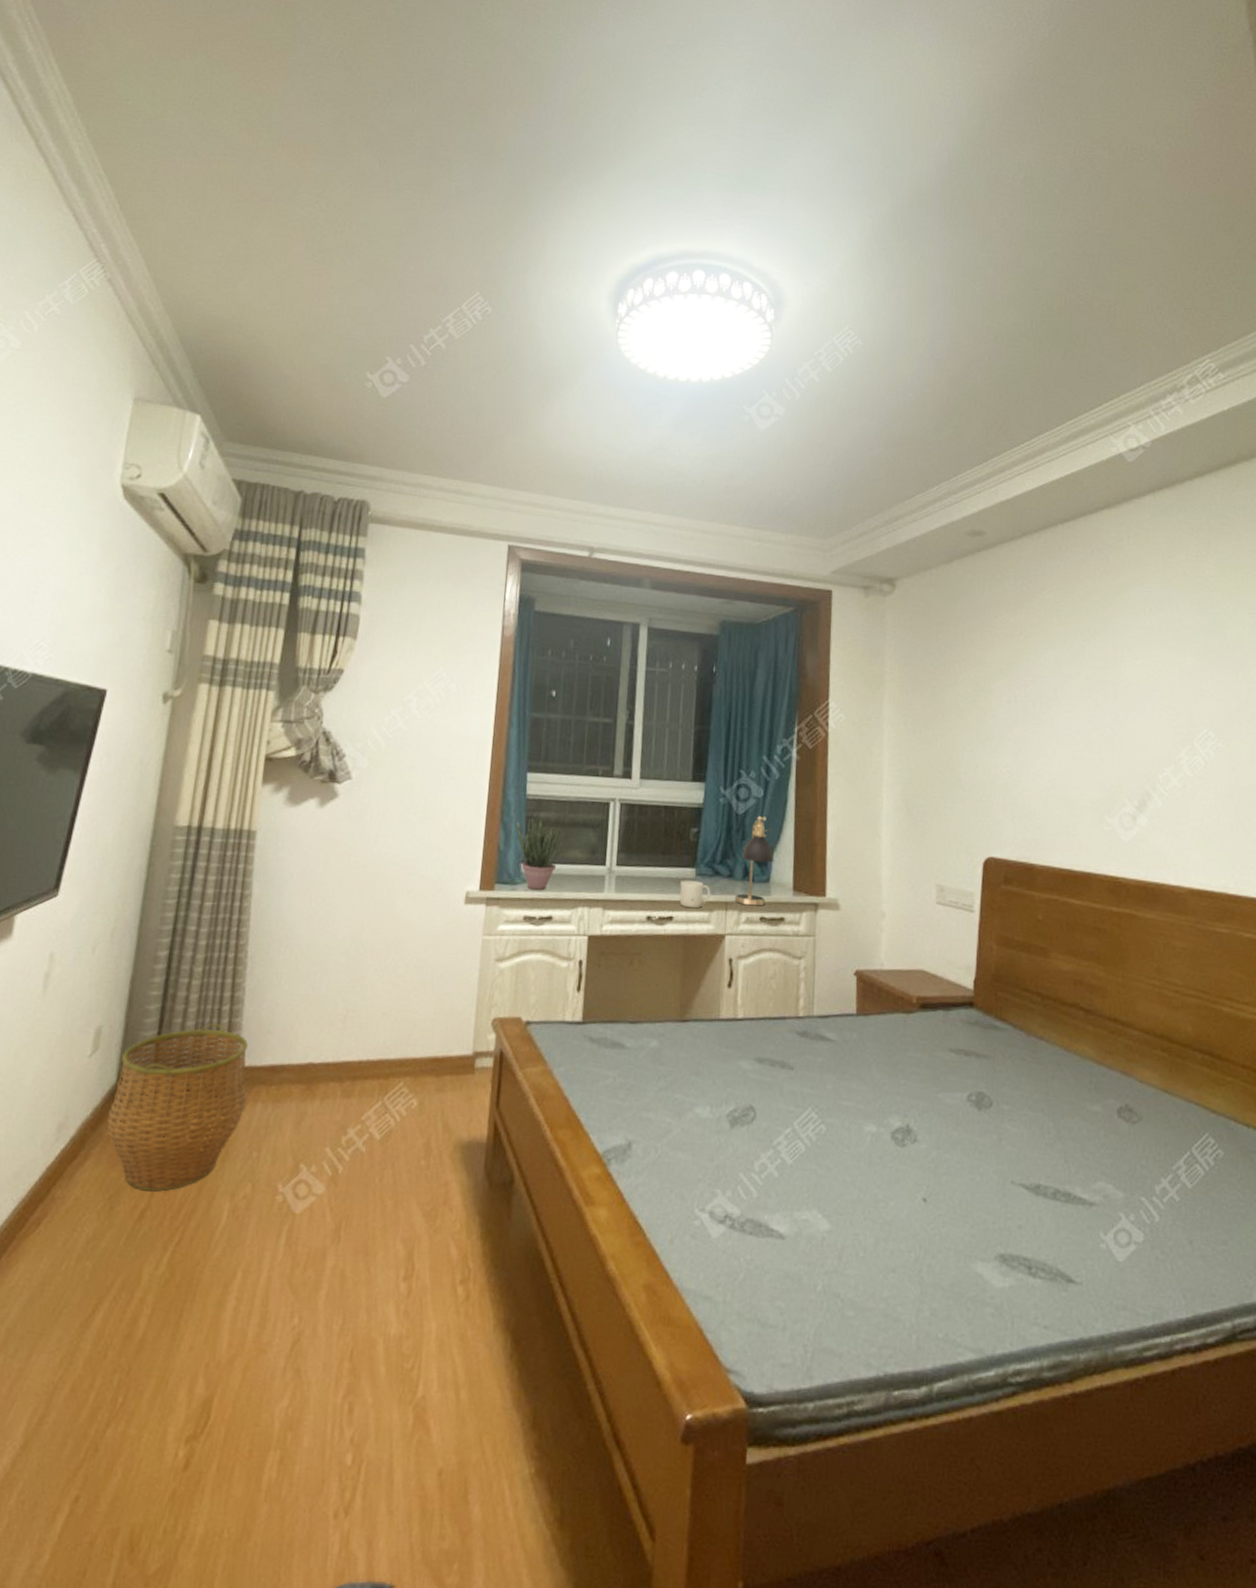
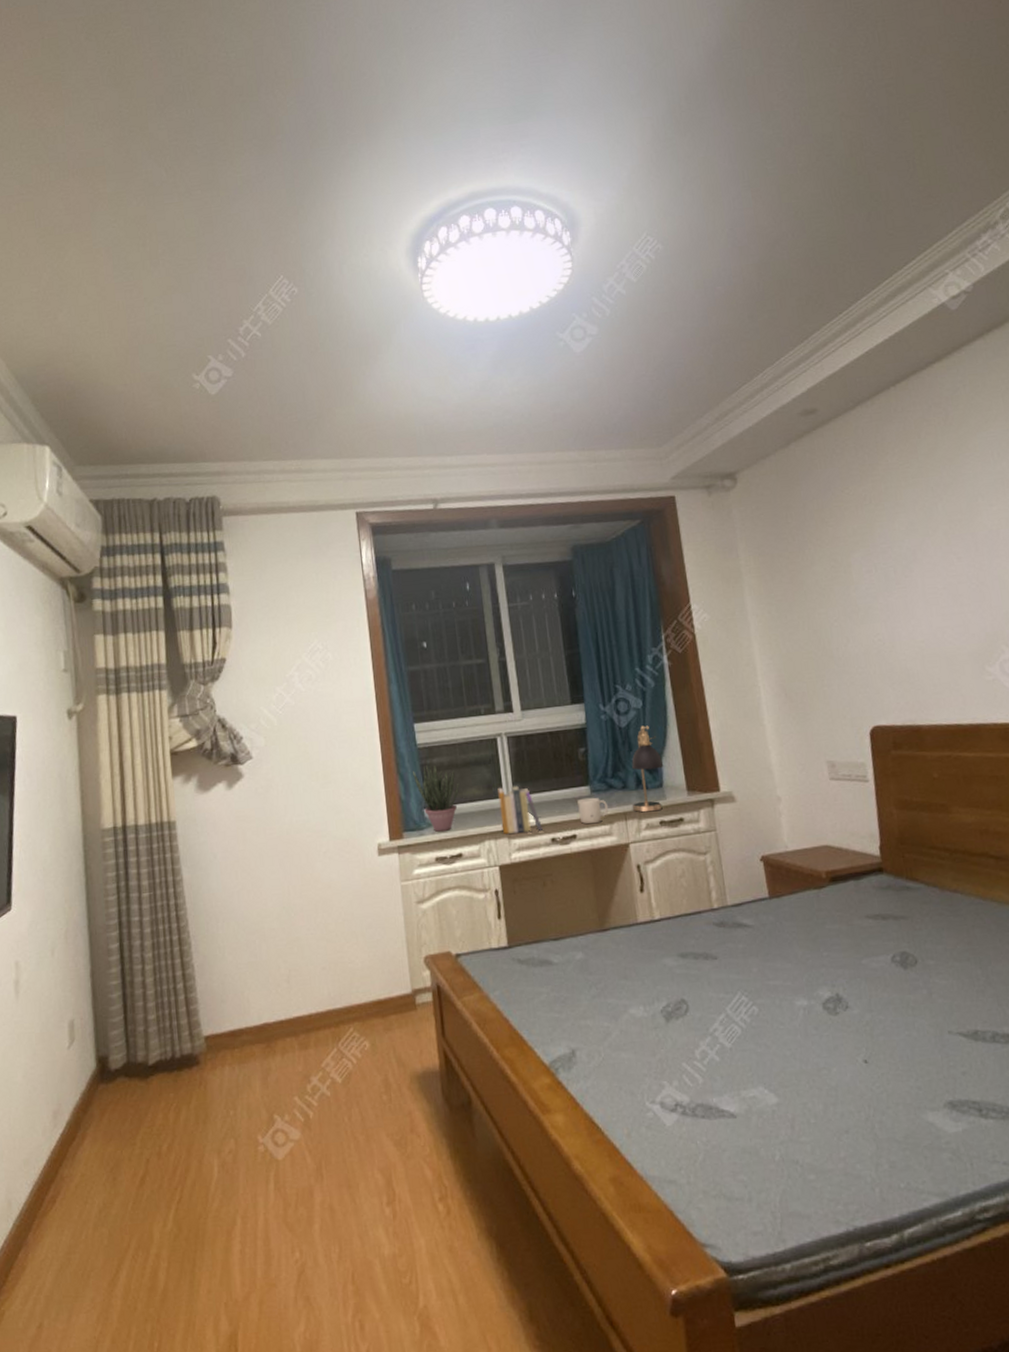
basket: present [107,1023,248,1192] -> none [95,1000,216,1160]
books: none [598,854,640,906] -> present [498,785,543,835]

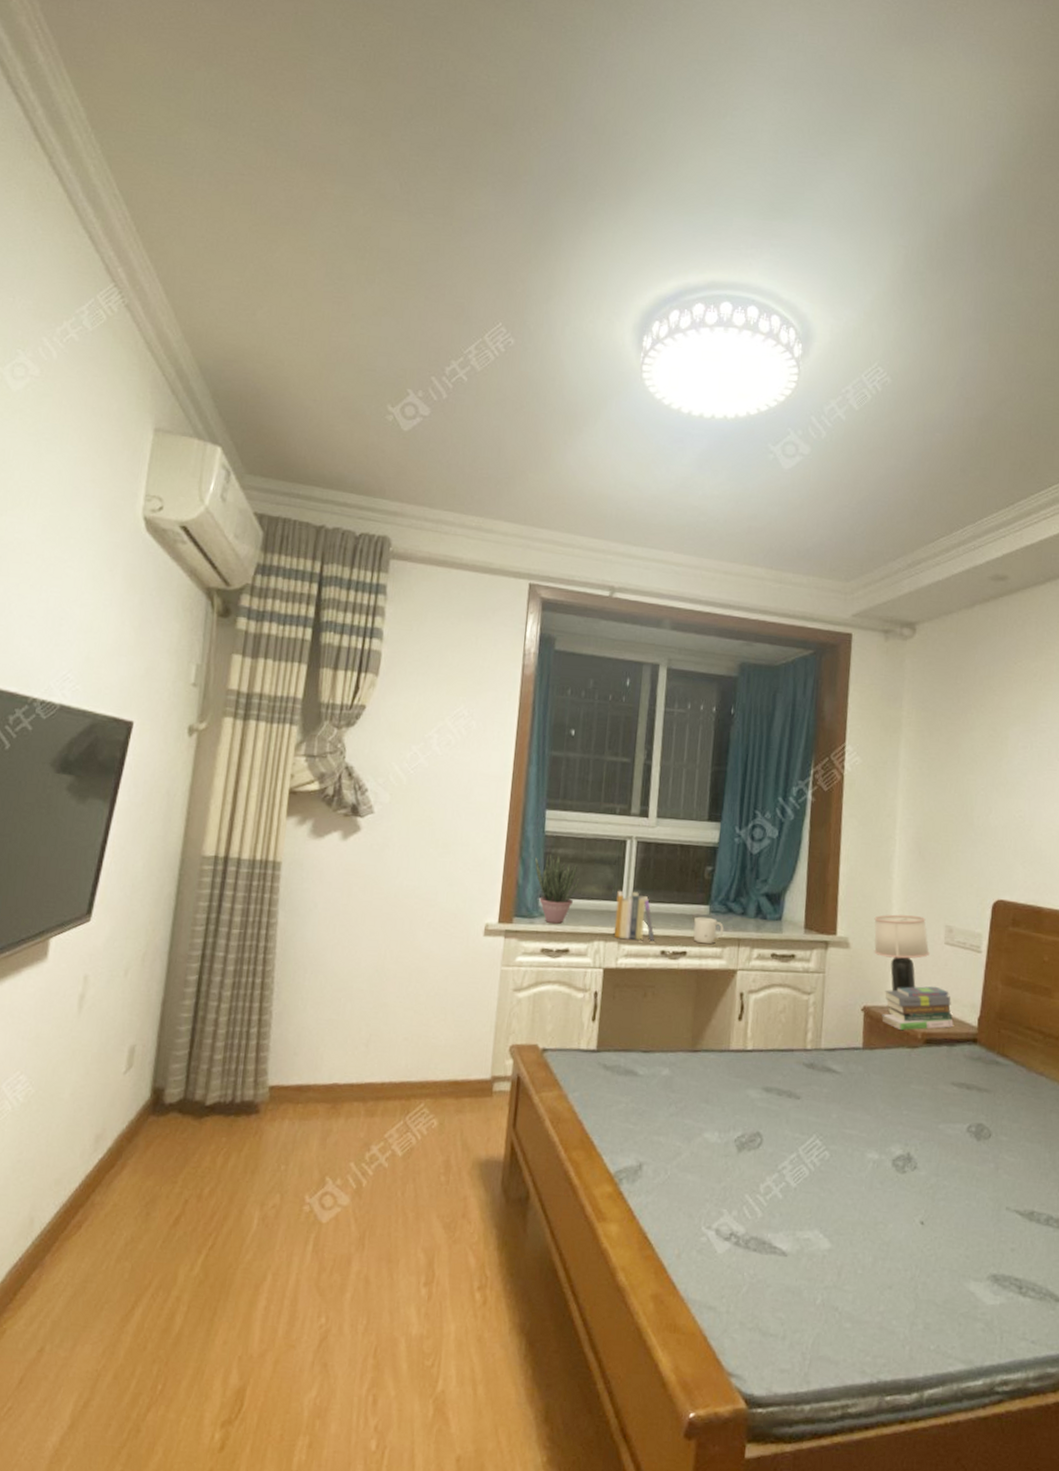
lamp: present [631,725,664,813] -> none [747,856,787,943]
table lamp: none [754,757,817,836] -> present [874,914,930,992]
books: none [780,823,856,874] -> present [881,986,954,1031]

